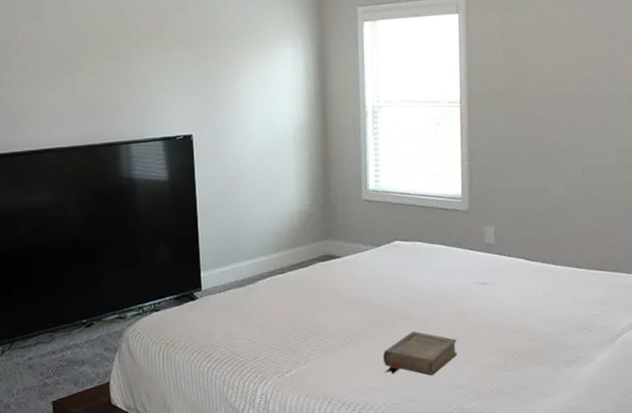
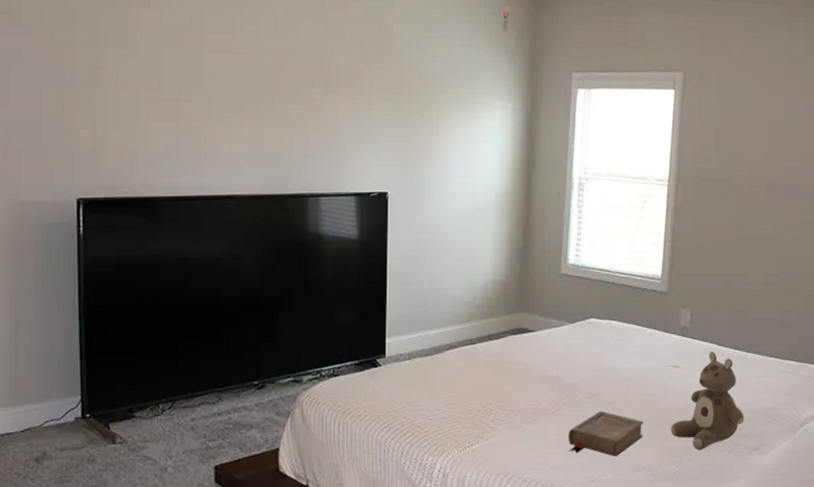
stuffed bear: none [484,267,559,365] -> present [670,352,744,449]

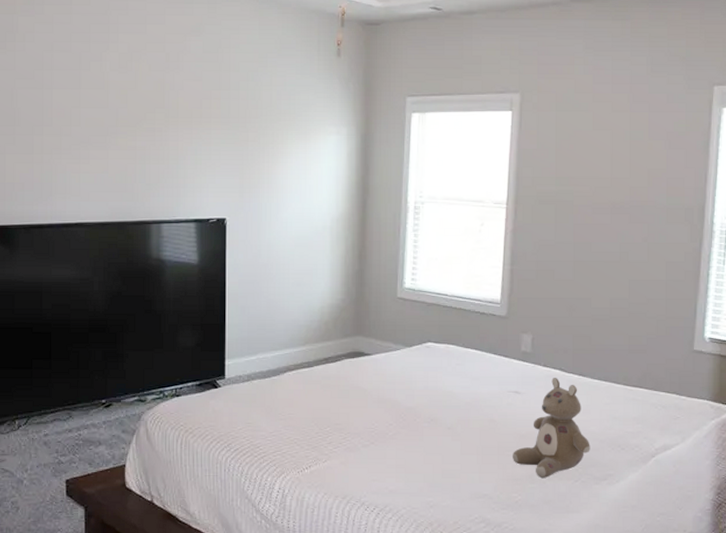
book: present [568,410,643,457] -> none [406,435,484,483]

